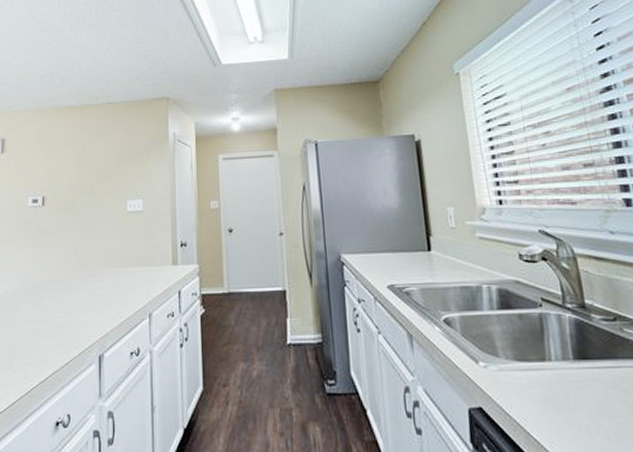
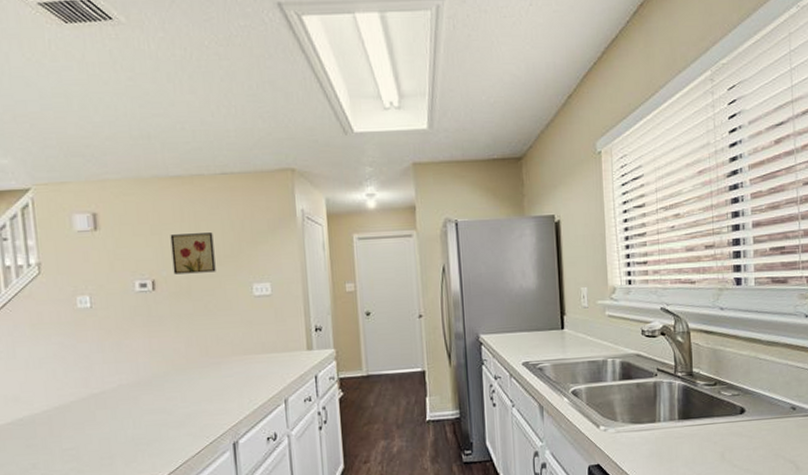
wall art: none [61,154,96,192] -> present [170,232,216,275]

